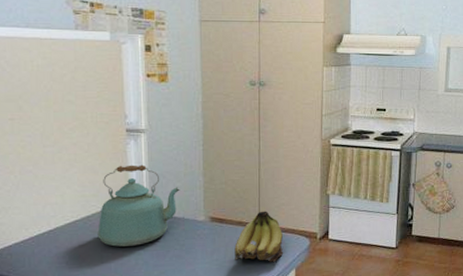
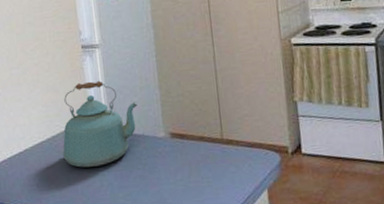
fruit: present [235,211,284,262] -> none [198,123,253,182]

